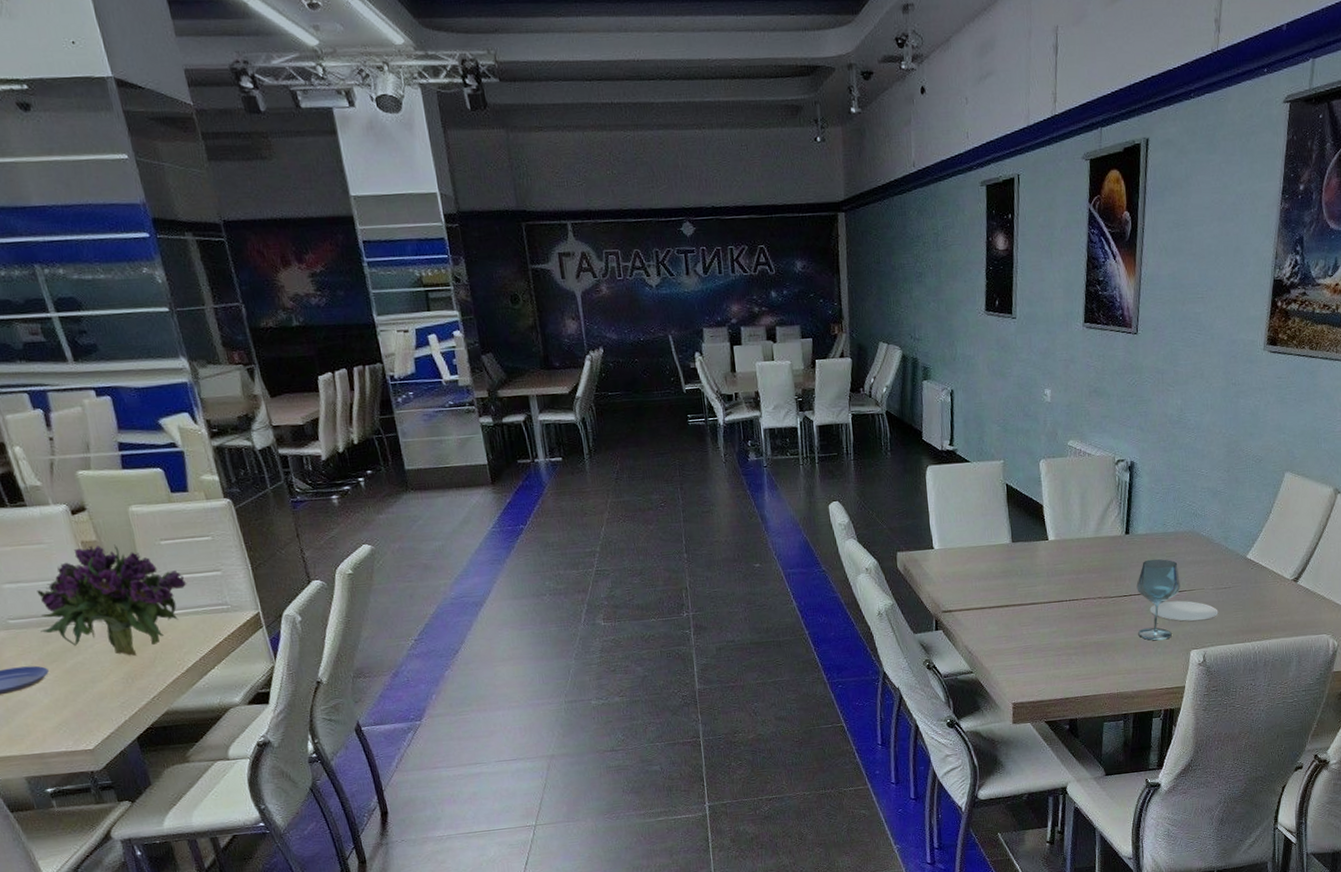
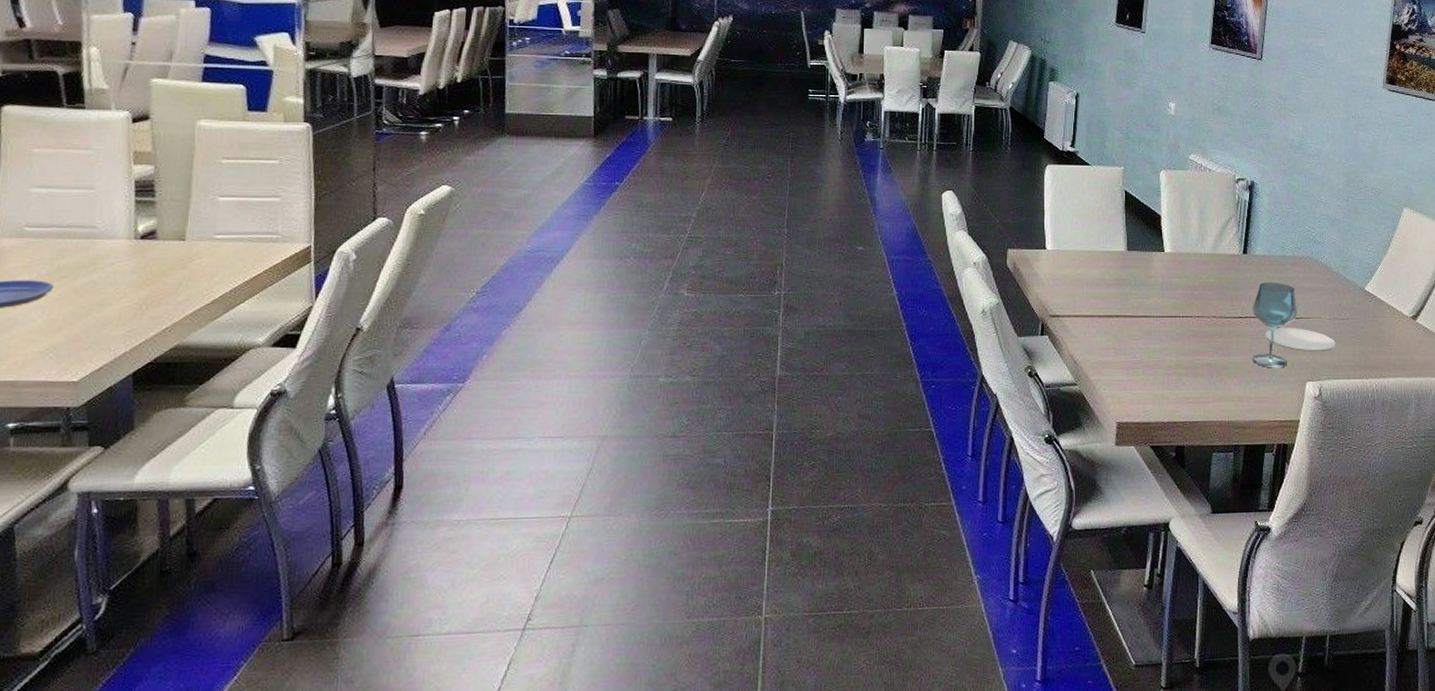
bouquet: present [37,544,187,656] -> none [58,156,239,280]

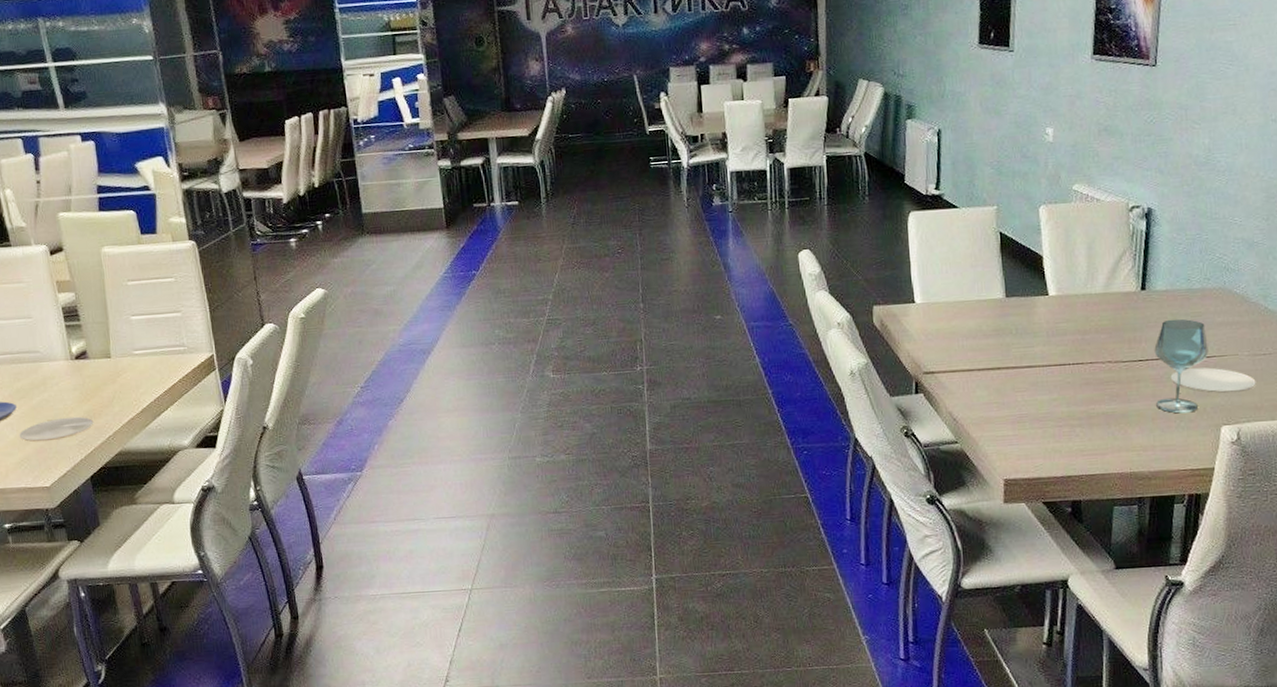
plate: none [49,303,150,330] -> present [19,416,94,442]

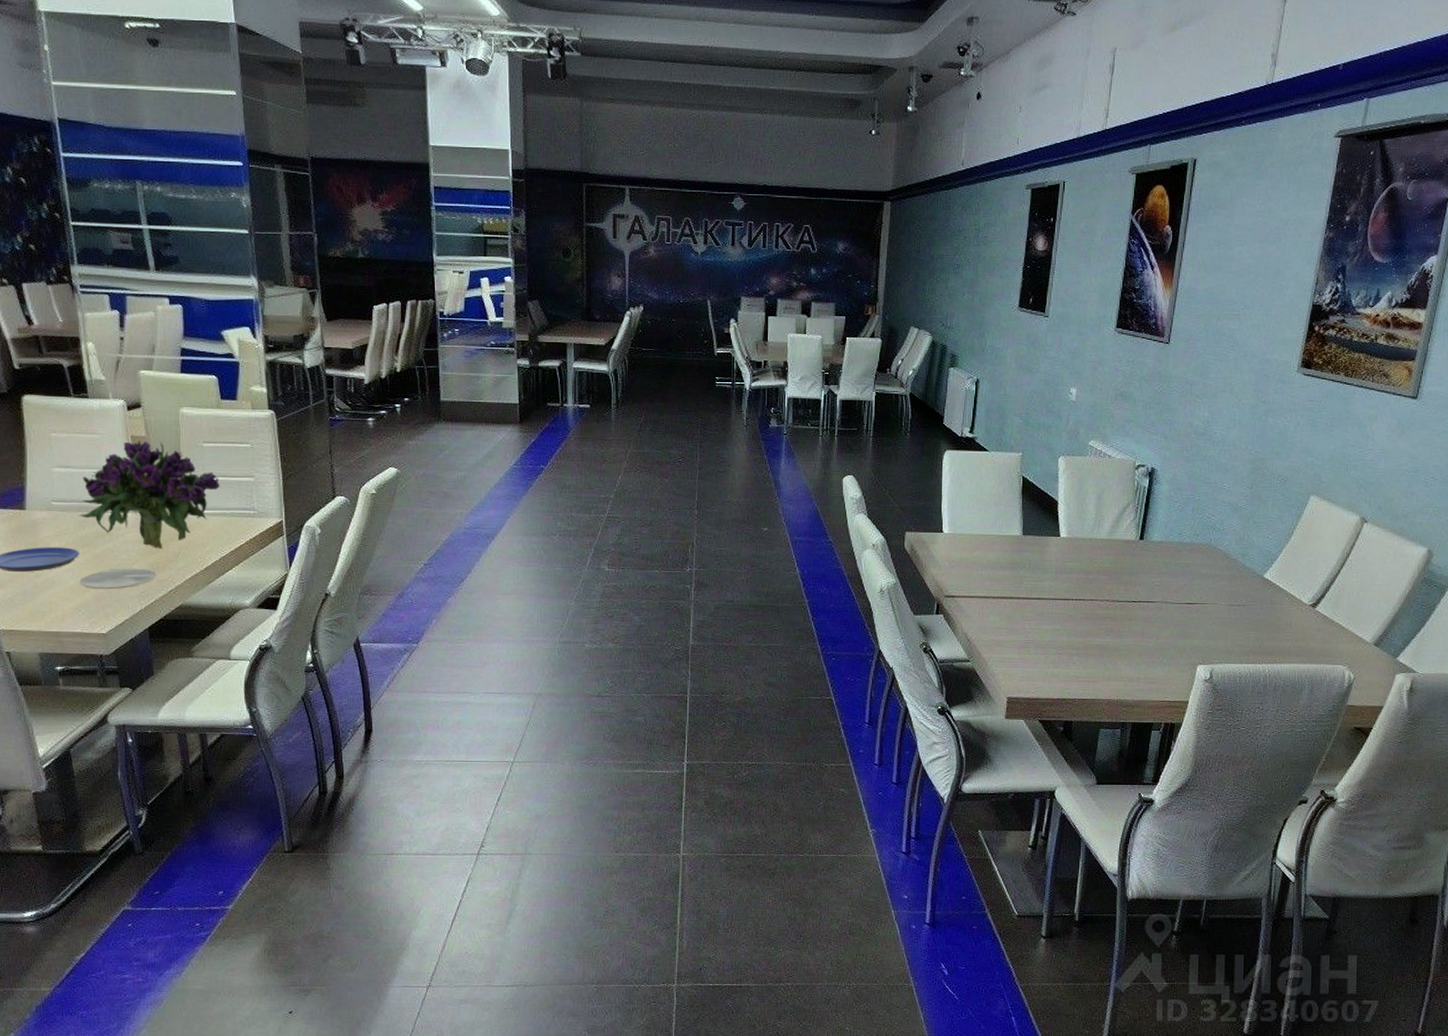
bouquet: none [13,284,149,395] -> present [79,440,221,548]
wine glass: present [1154,318,1209,414] -> none [1144,567,1192,651]
plate: present [1170,367,1256,394] -> none [1158,612,1230,637]

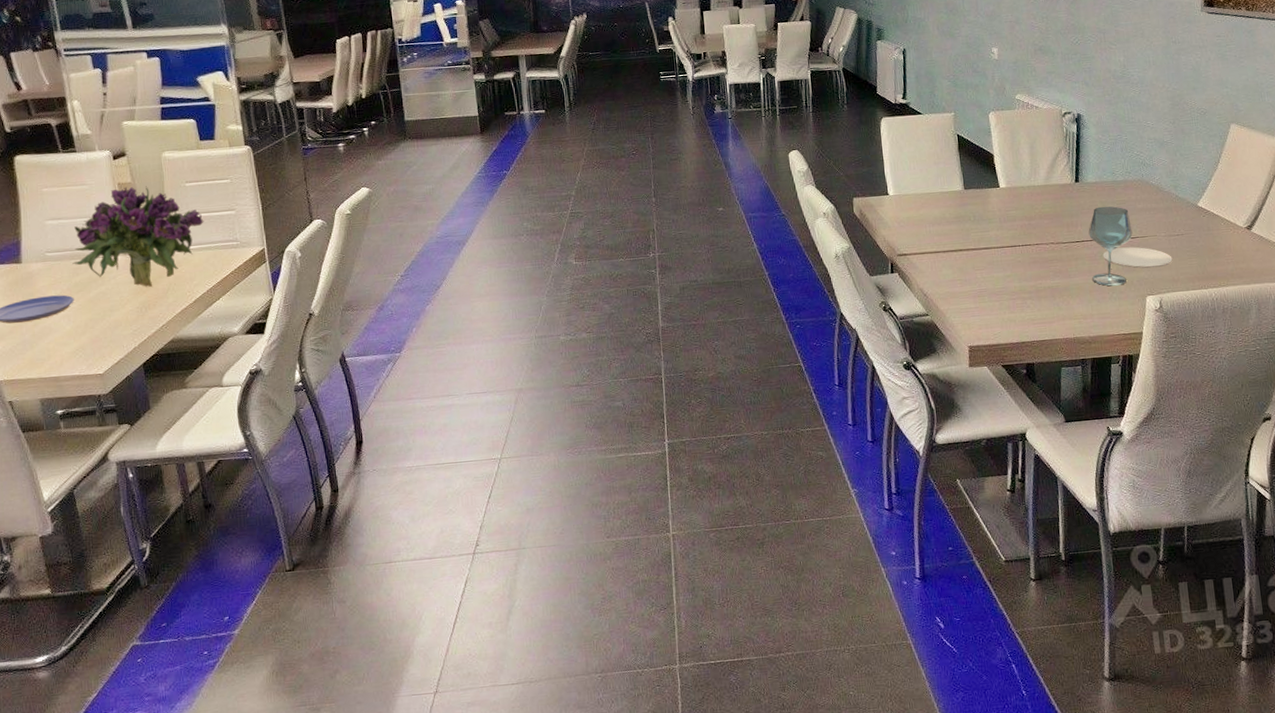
plate: present [79,568,157,590] -> none [75,307,149,332]
wine glass: none [1144,567,1192,651] -> present [1088,206,1133,286]
plate: none [1158,612,1230,637] -> present [1102,246,1173,269]

